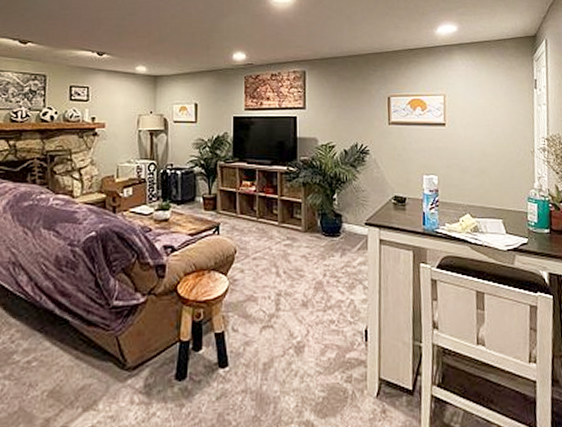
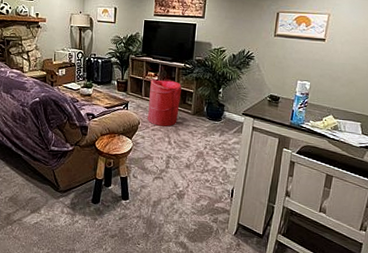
laundry hamper: none [245,190,288,252] -> present [147,79,182,127]

